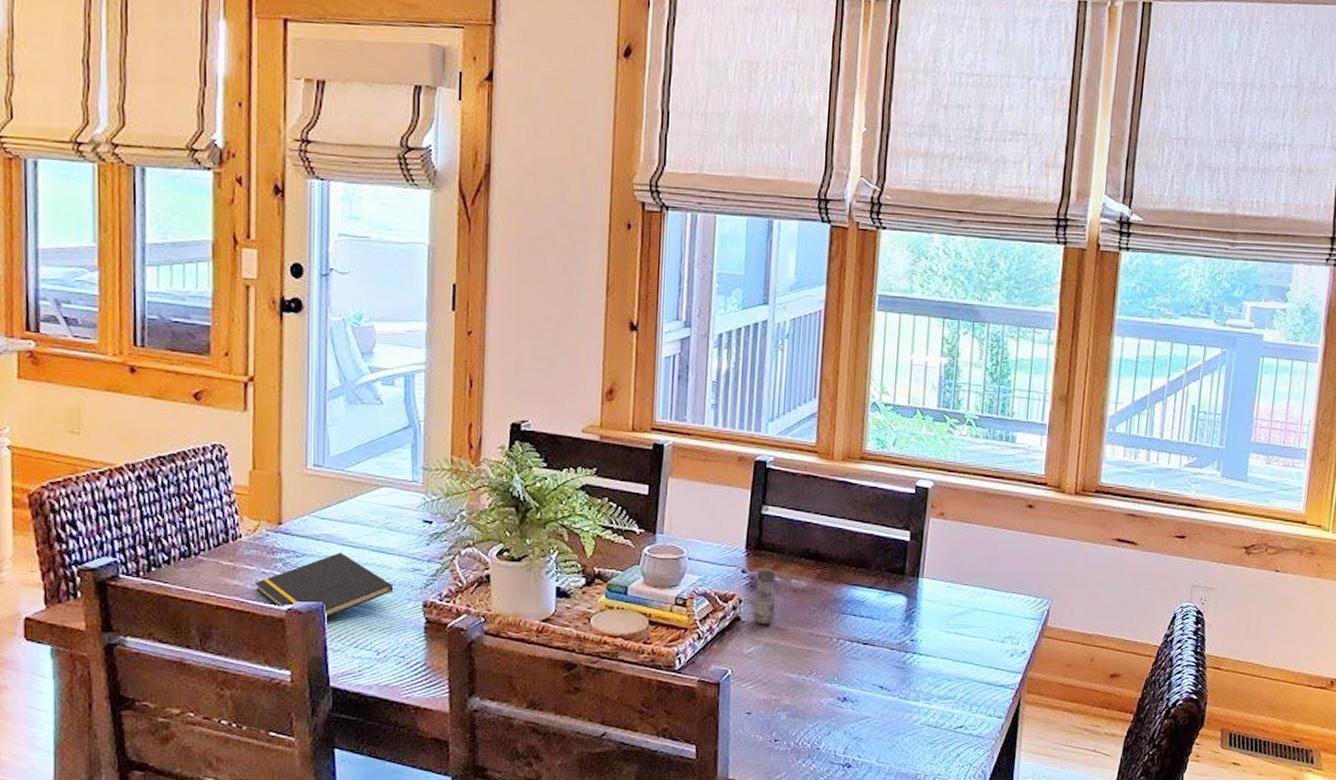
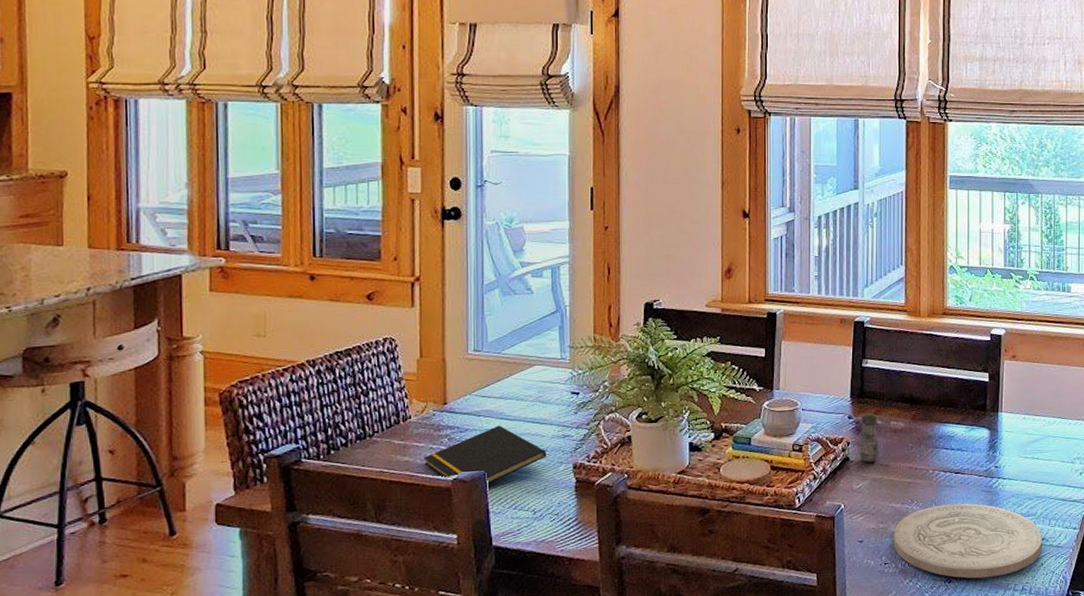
plate: none [786,679,961,765] -> present [893,503,1042,579]

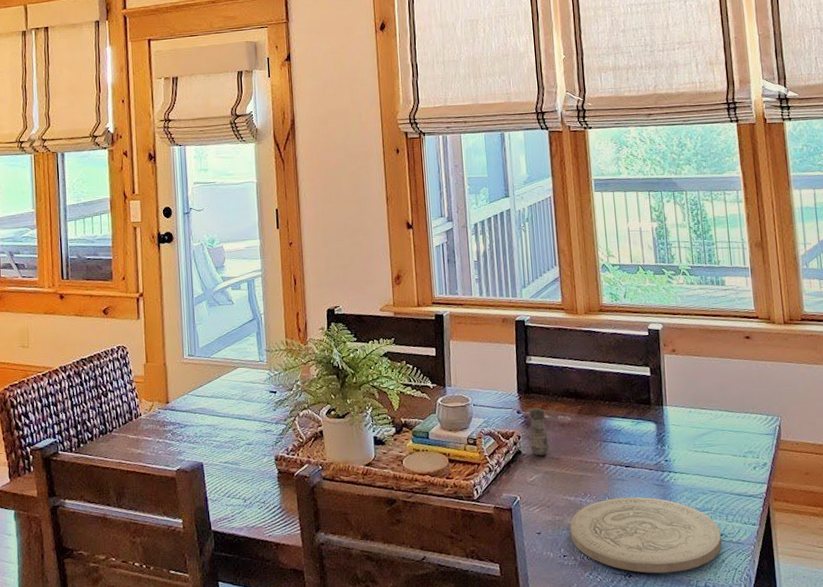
notepad: present [424,425,547,485] -> none [153,422,253,475]

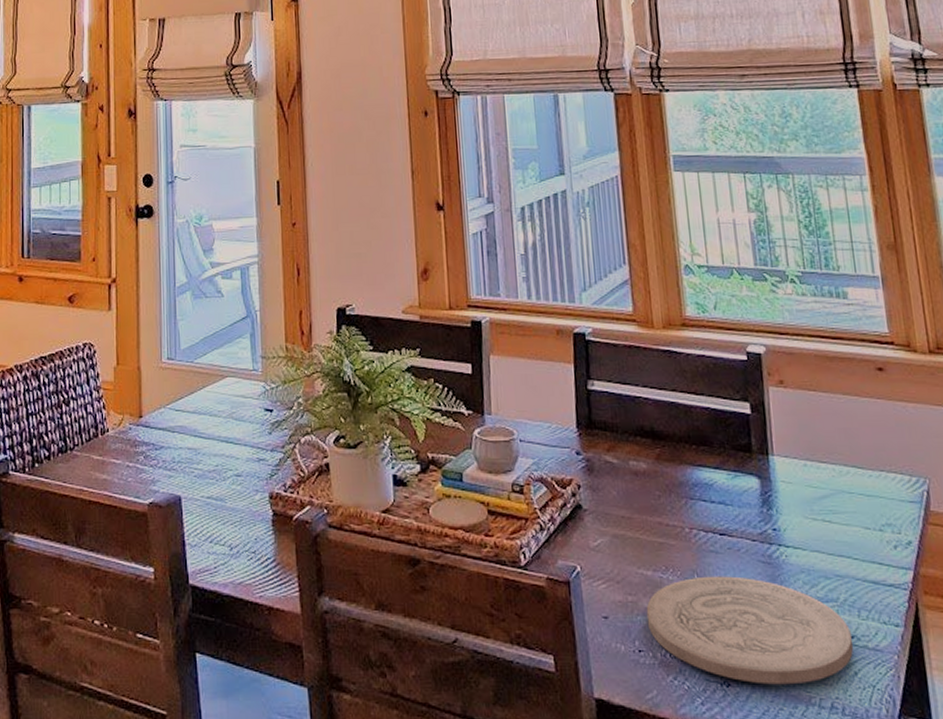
salt shaker: present [530,408,550,456] -> none [592,449,619,513]

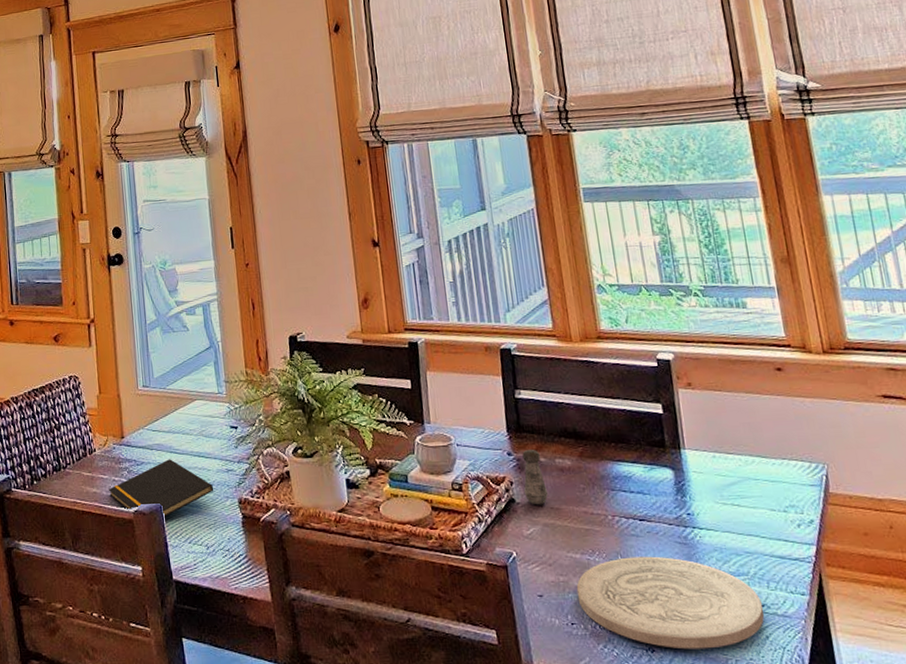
notepad: none [121,444,242,512] -> present [109,459,214,518]
salt shaker: none [592,449,619,513] -> present [522,450,548,505]

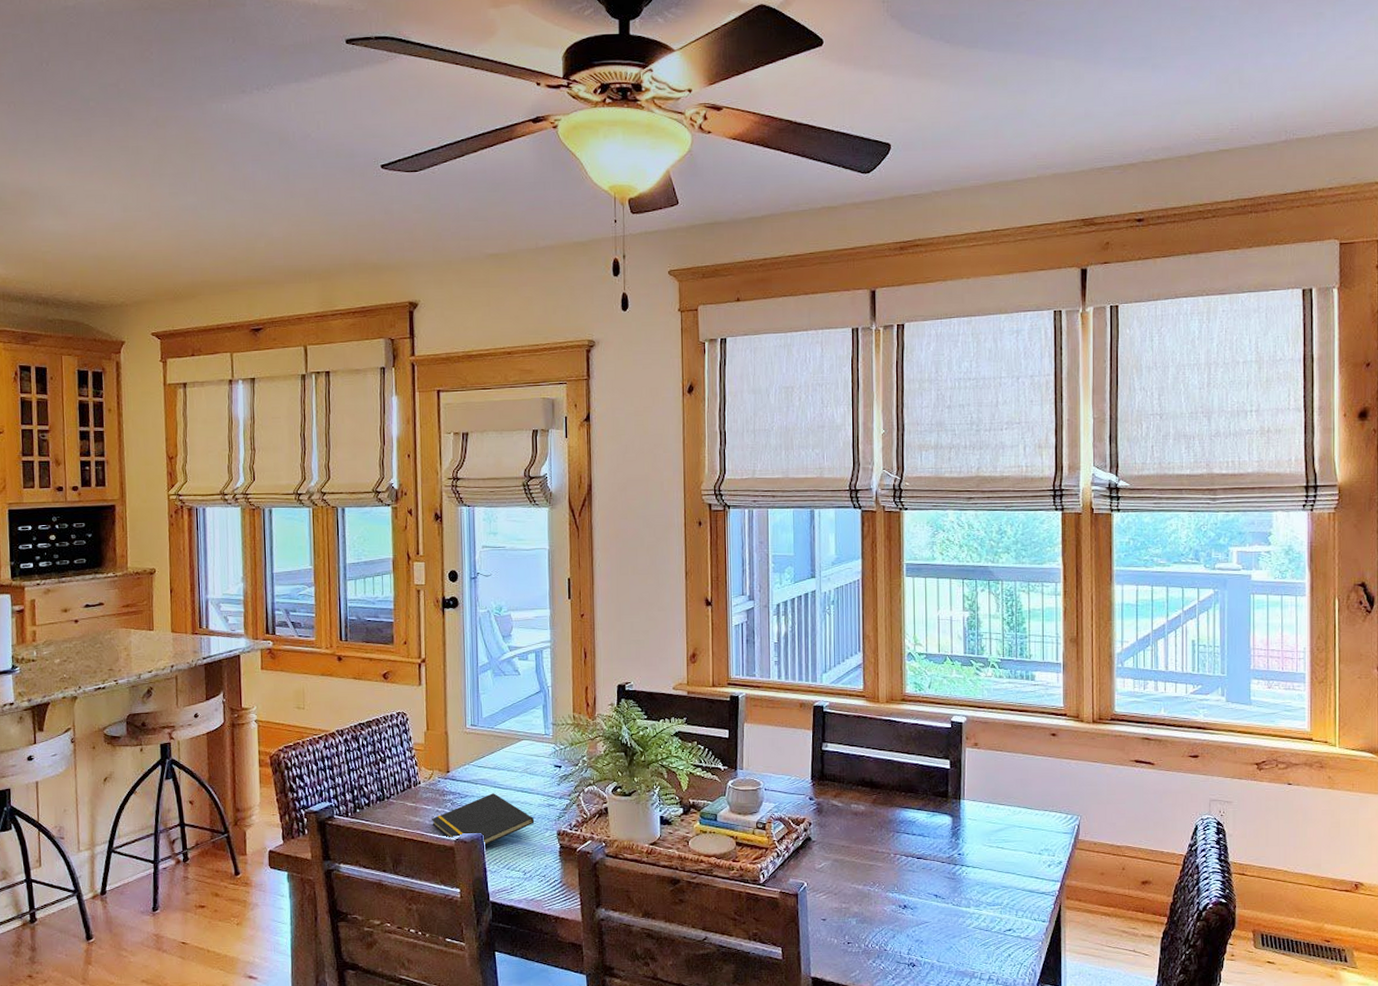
salt shaker: present [522,450,548,505] -> none [821,796,840,844]
plate: present [576,556,764,650] -> none [856,888,1009,965]

